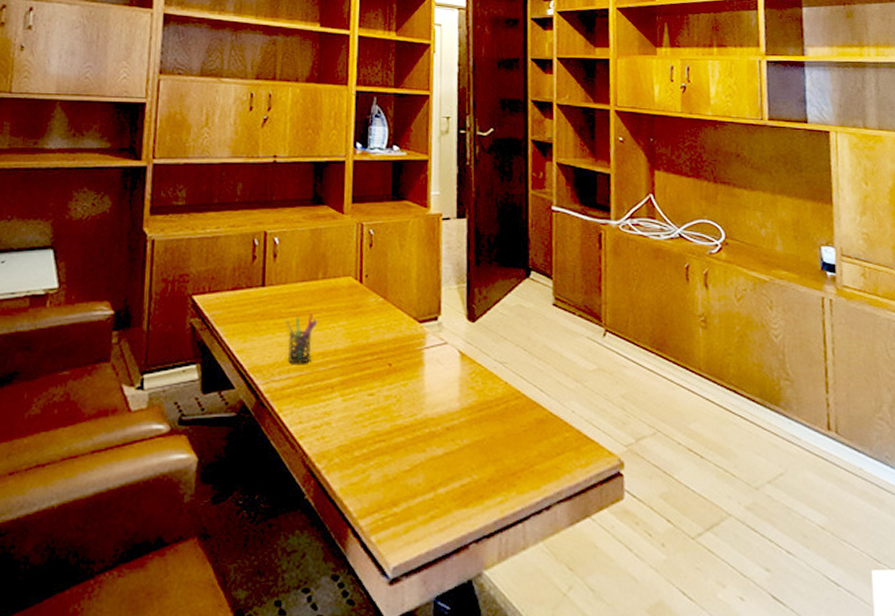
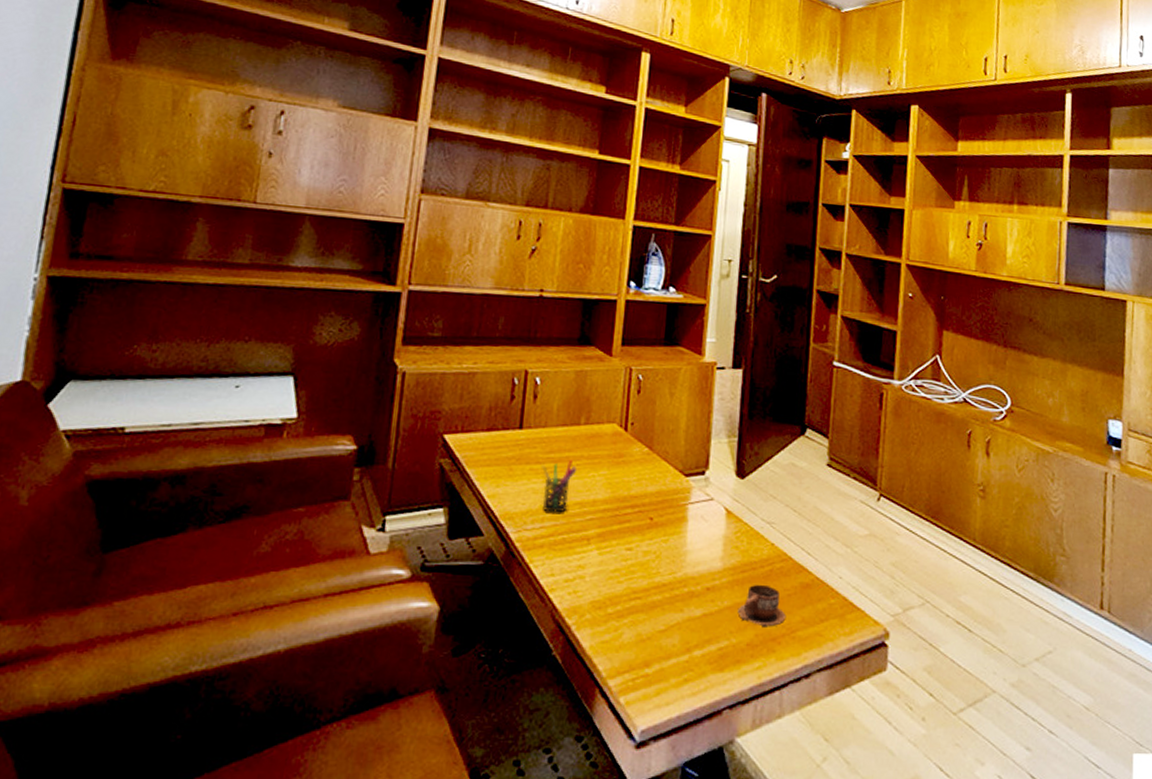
cup: none [477,421,524,463] -> present [737,584,786,627]

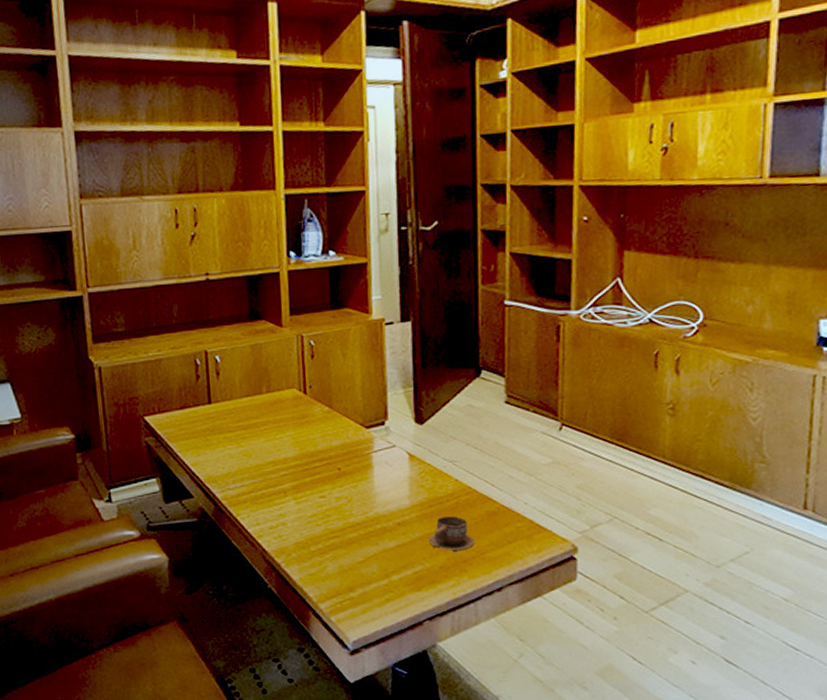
pen holder: present [541,460,576,513] -> none [233,426,265,473]

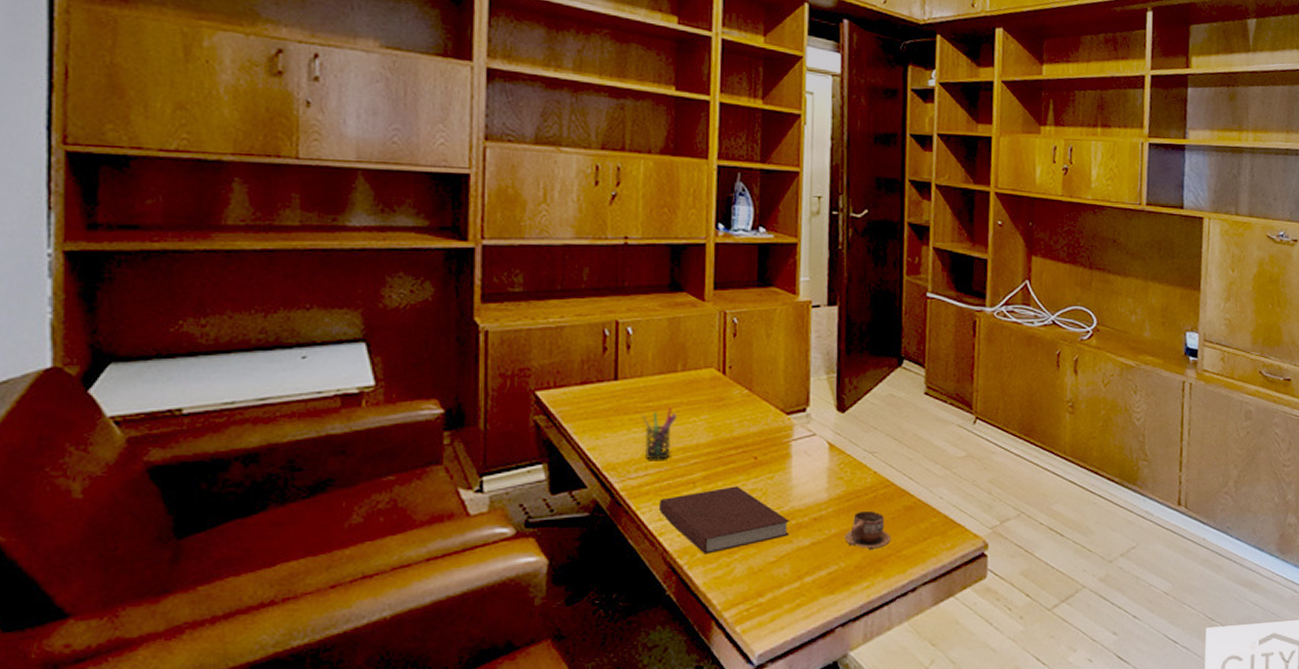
pen holder: none [233,426,265,473] -> present [640,407,676,460]
notebook: none [255,494,375,554] -> present [658,486,790,555]

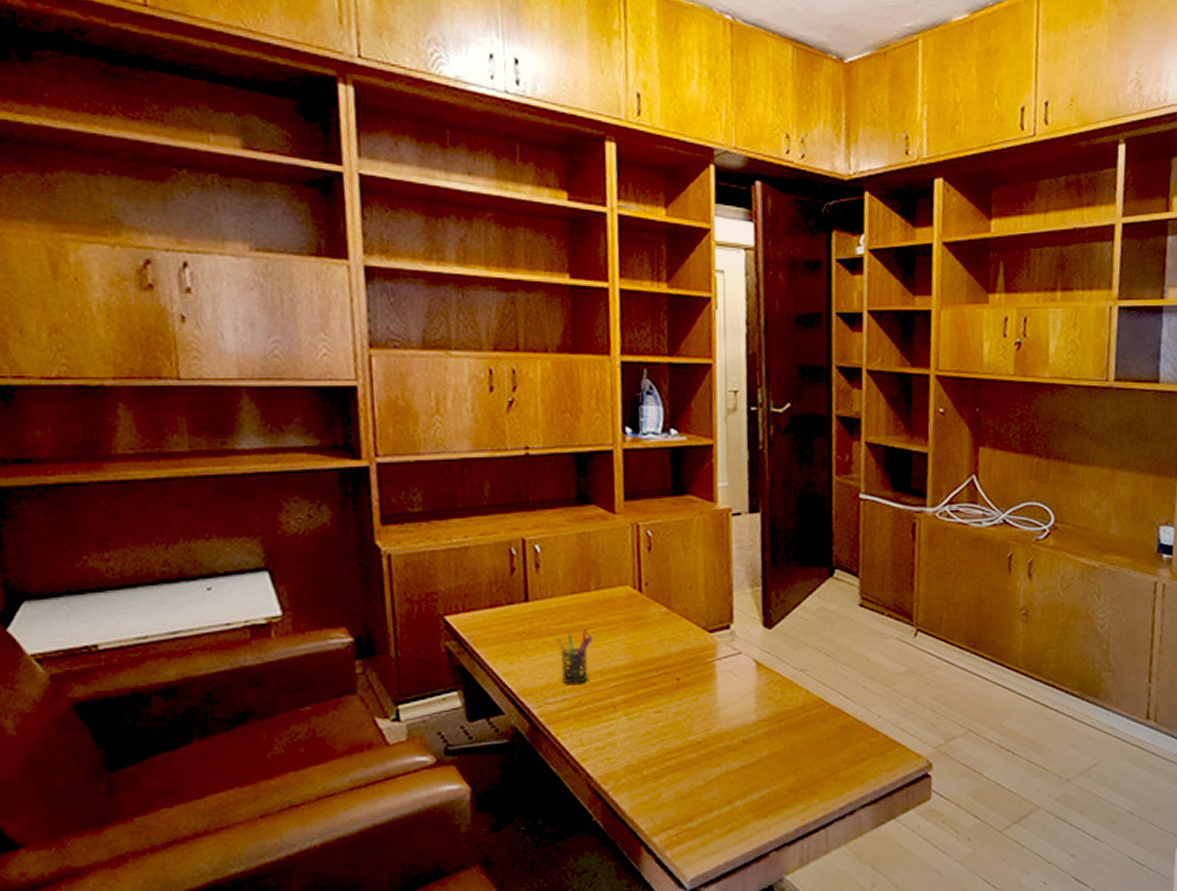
notebook: present [658,486,790,555] -> none [579,709,718,780]
cup: present [845,510,891,550] -> none [776,731,827,772]

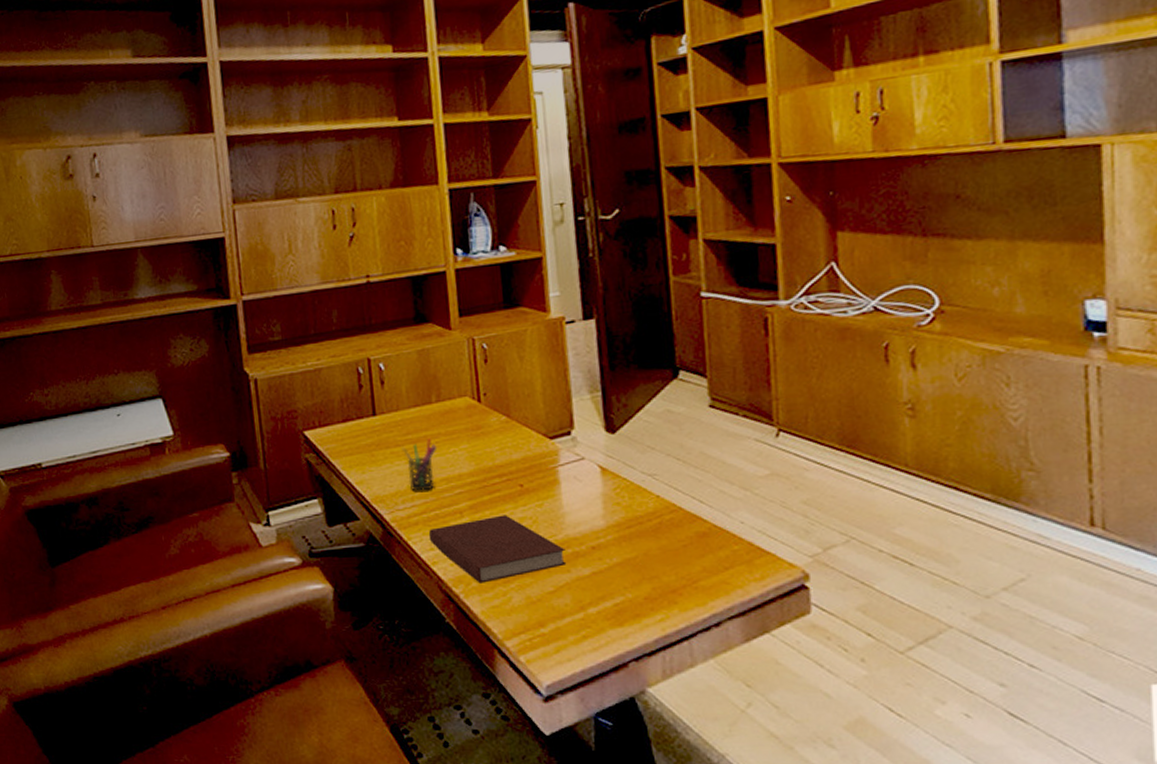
notebook: none [579,709,718,780] -> present [428,515,567,584]

